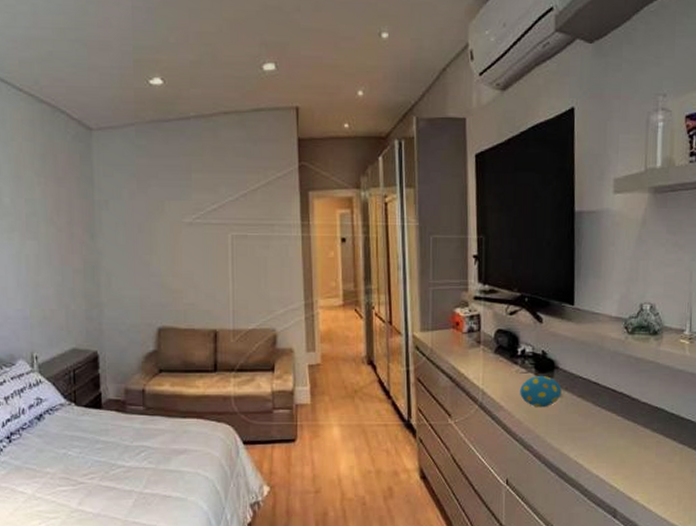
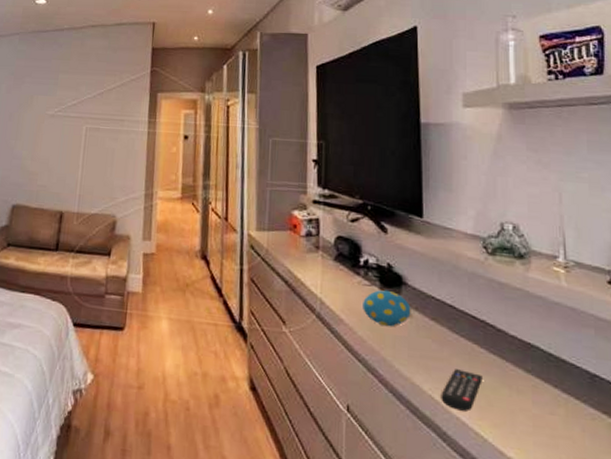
remote control: none [584,436,618,470] -> present [441,369,482,412]

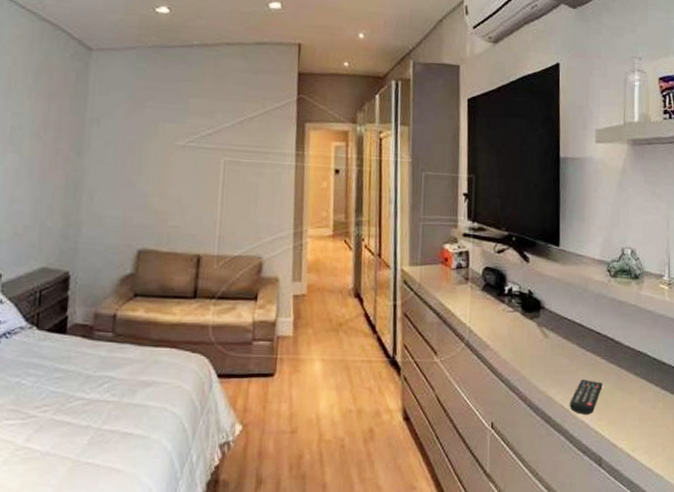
decorative egg: present [363,289,411,327] -> none [506,314,547,348]

